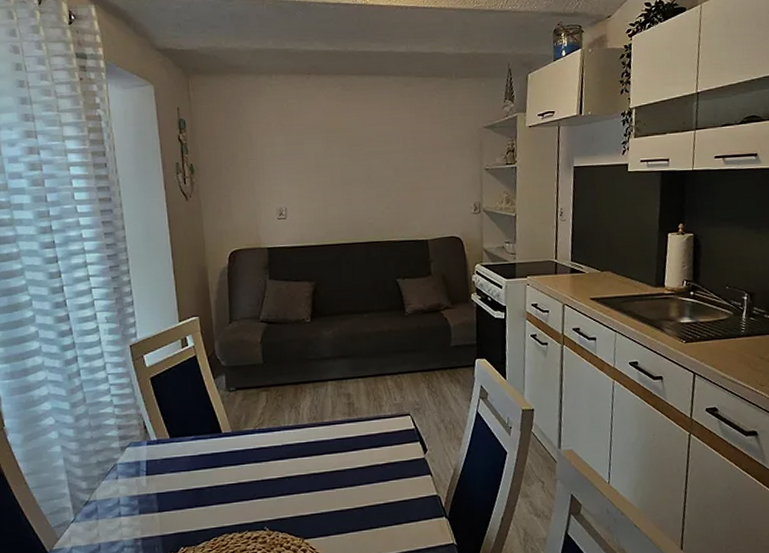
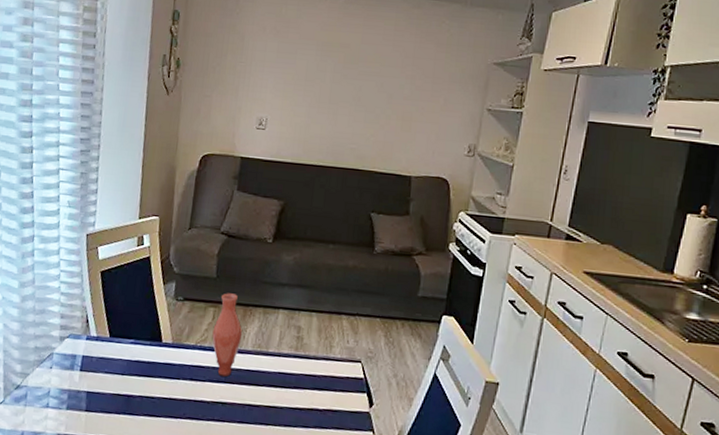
vase: none [268,375,297,453] -> present [212,293,243,377]

